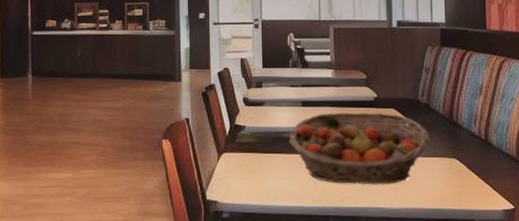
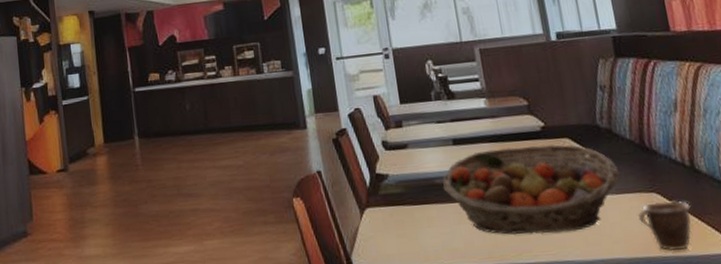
mug: none [439,165,480,206] -> present [638,200,692,252]

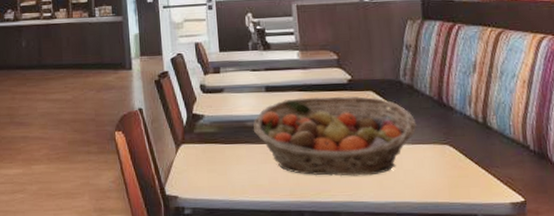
mug: present [638,200,692,252] -> none [430,152,480,199]

